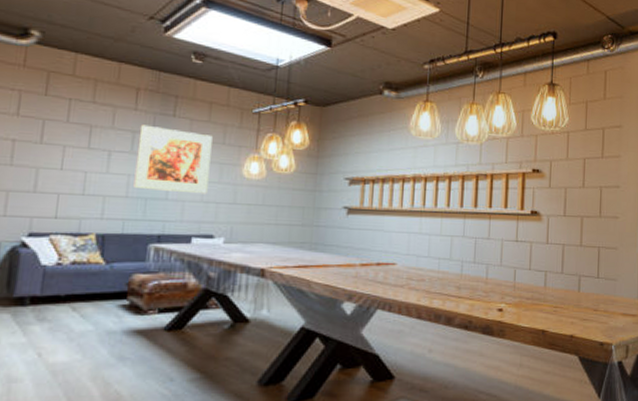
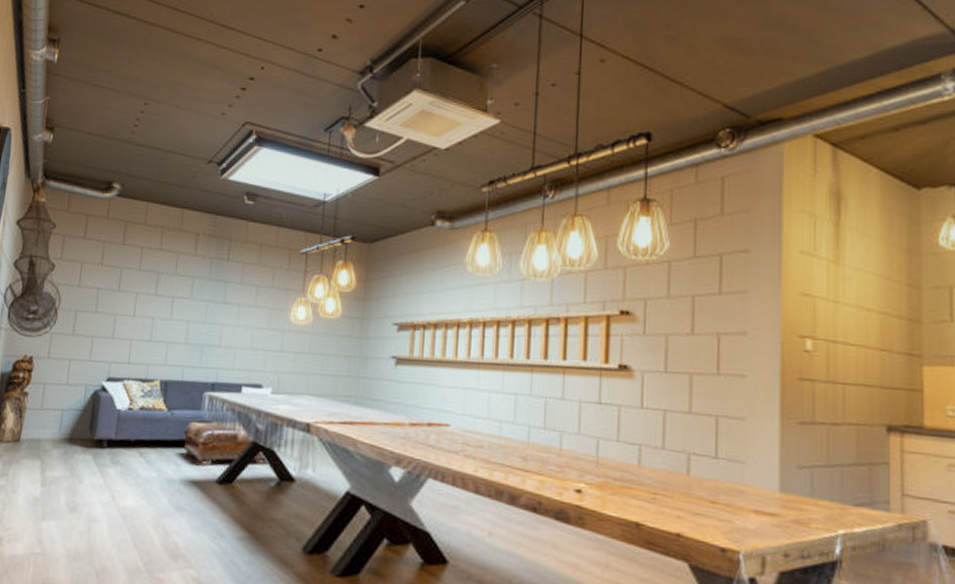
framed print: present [133,124,213,194] -> none [192,270,262,341]

